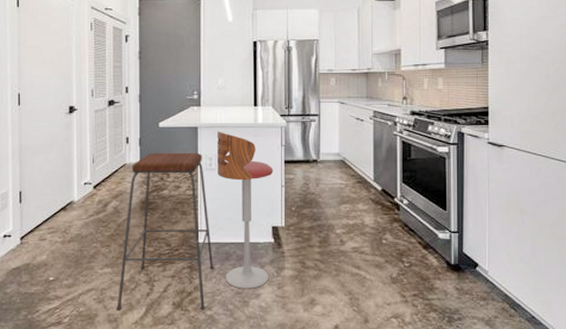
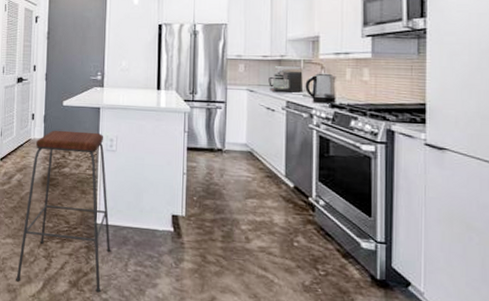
bar stool: present [217,131,274,289] -> none [118,112,175,278]
coffee maker: none [357,77,387,104] -> present [268,65,303,93]
kettle: none [390,83,417,112] -> present [305,73,337,104]

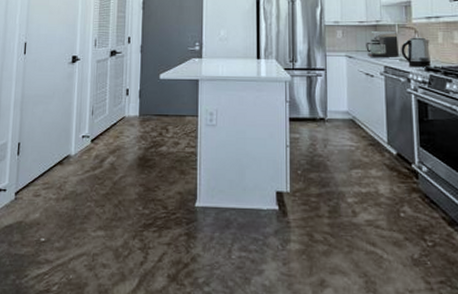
bar stool: present [16,130,111,293] -> none [108,105,213,286]

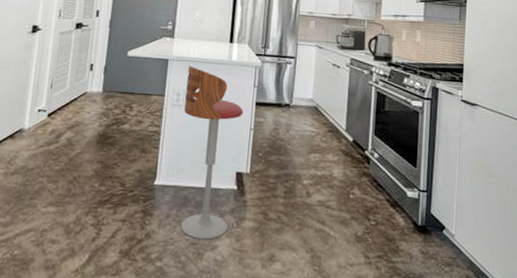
bar stool: none [218,84,278,263] -> present [180,65,244,240]

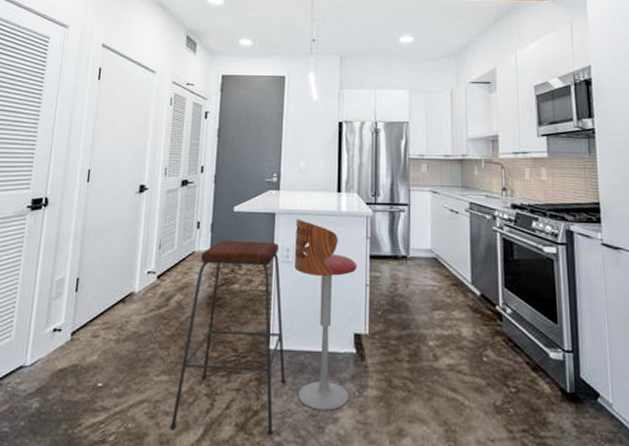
bar stool: none [56,82,171,261] -> present [170,240,286,435]
coffee maker: present [336,24,367,51] -> none [451,165,485,194]
kettle: present [367,33,394,63] -> none [487,173,518,205]

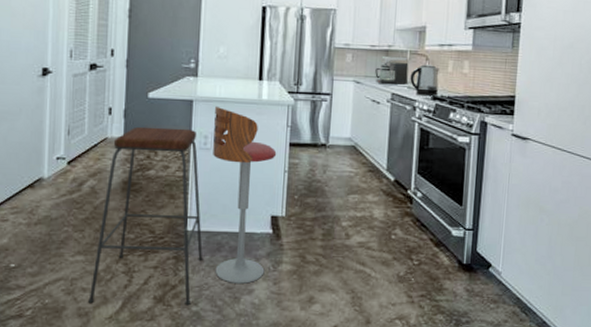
coffee maker: none [451,165,485,194] -> present [375,55,409,85]
kettle: none [487,173,518,205] -> present [410,64,440,97]

